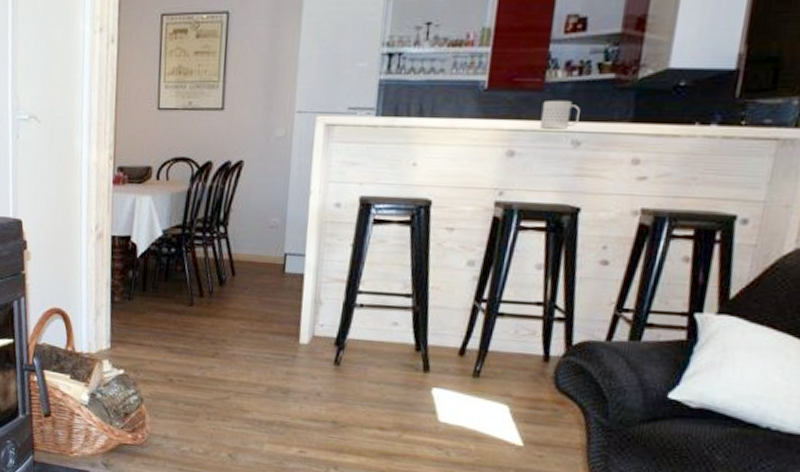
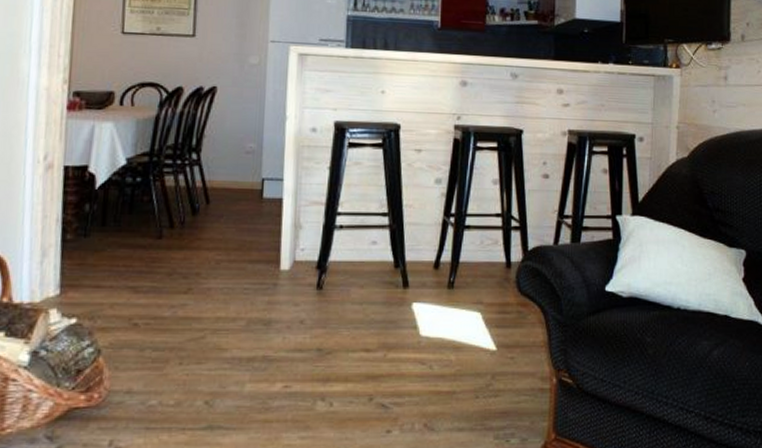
mug: present [539,100,580,129] -> none [485,39,515,64]

